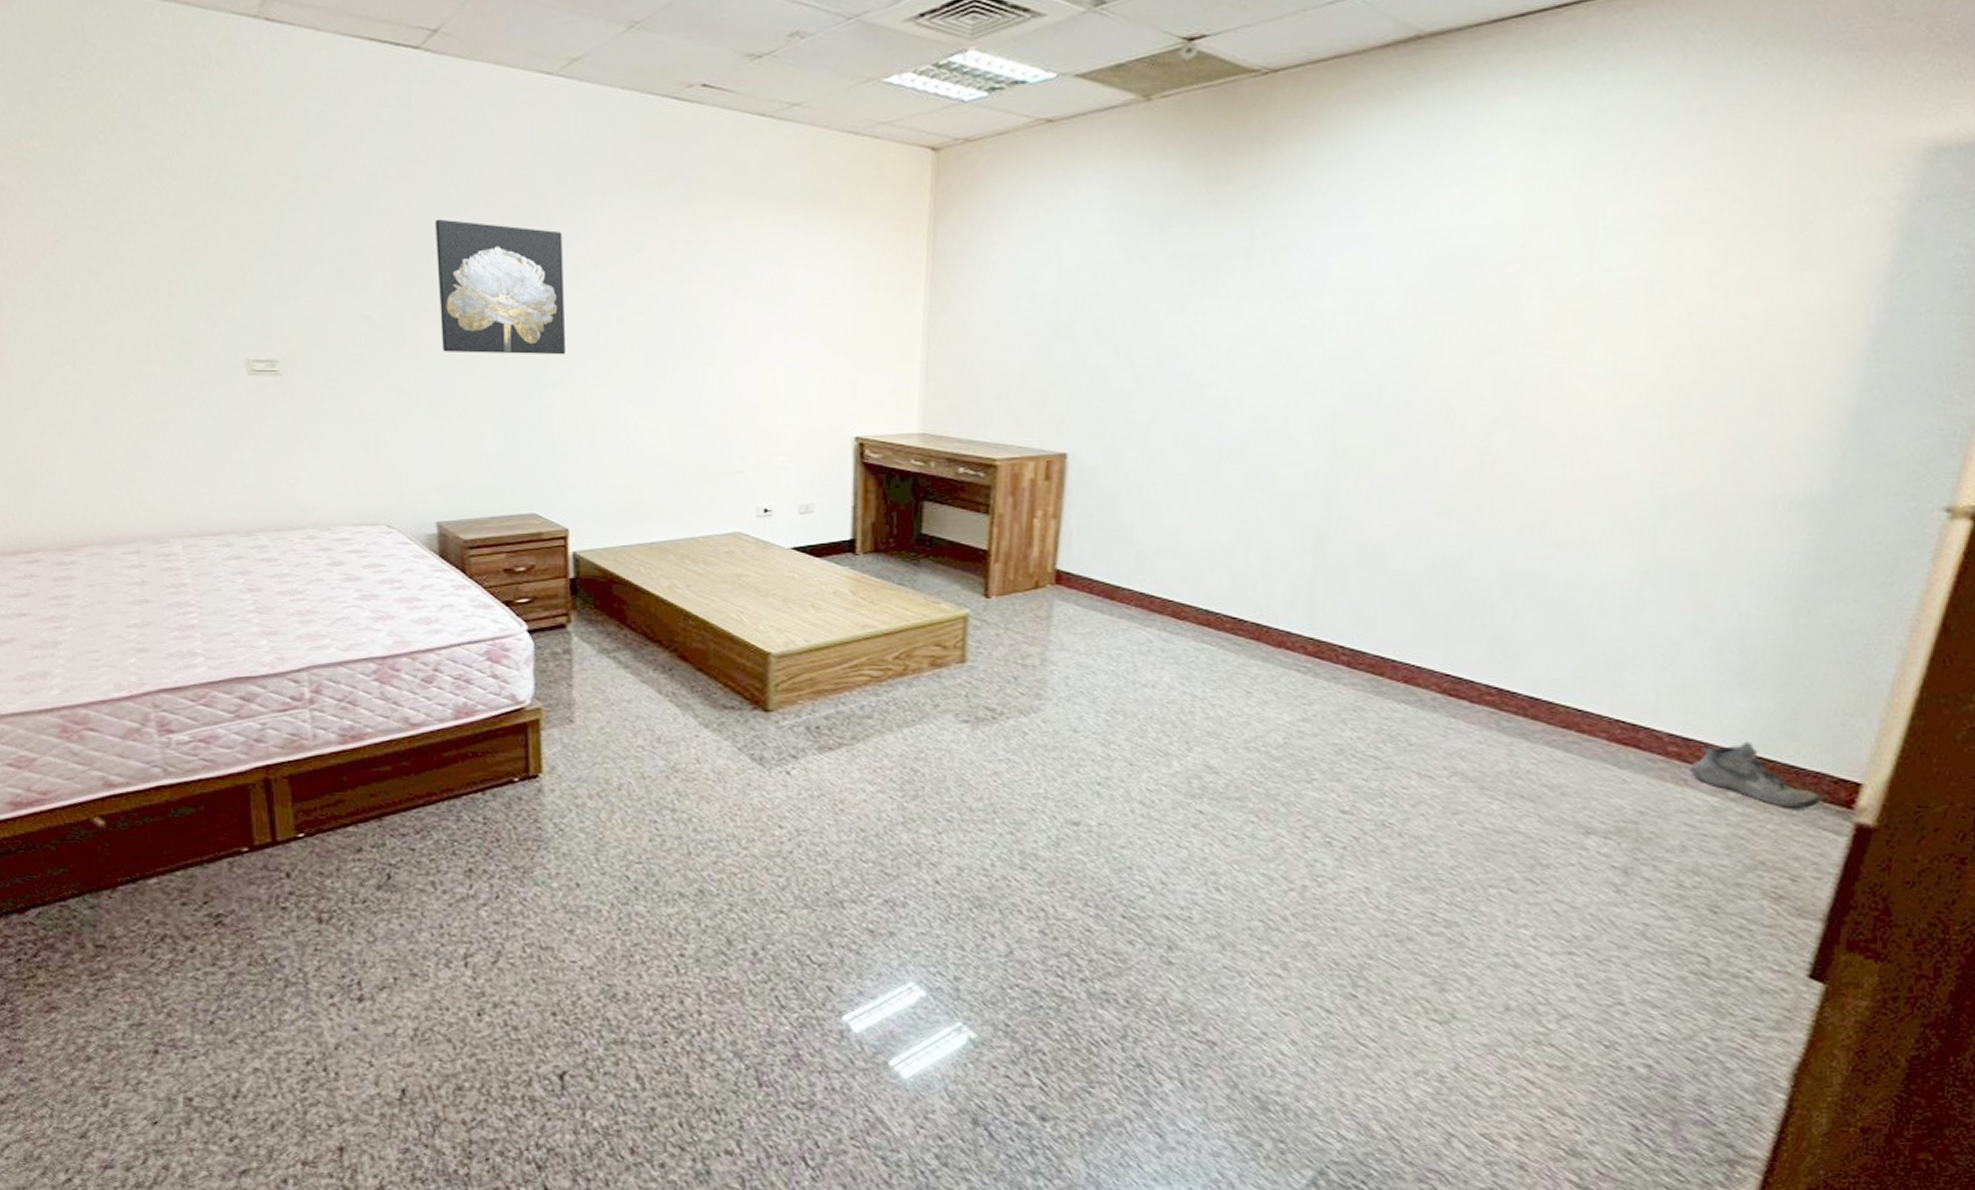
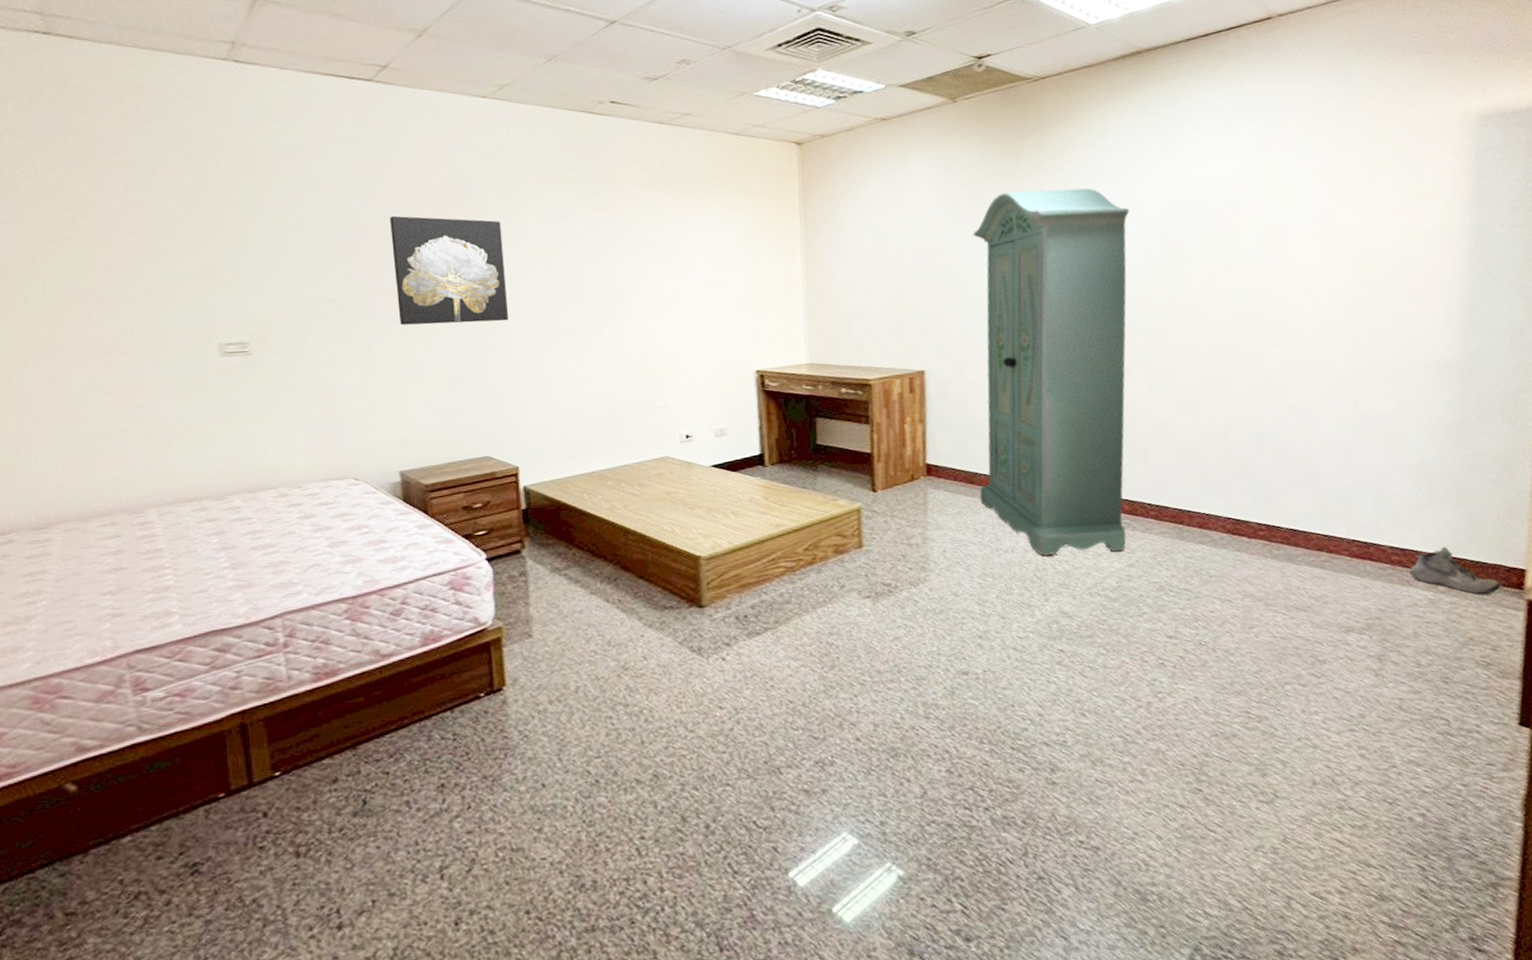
wardrobe: none [1119,225,1372,701] -> present [973,187,1129,556]

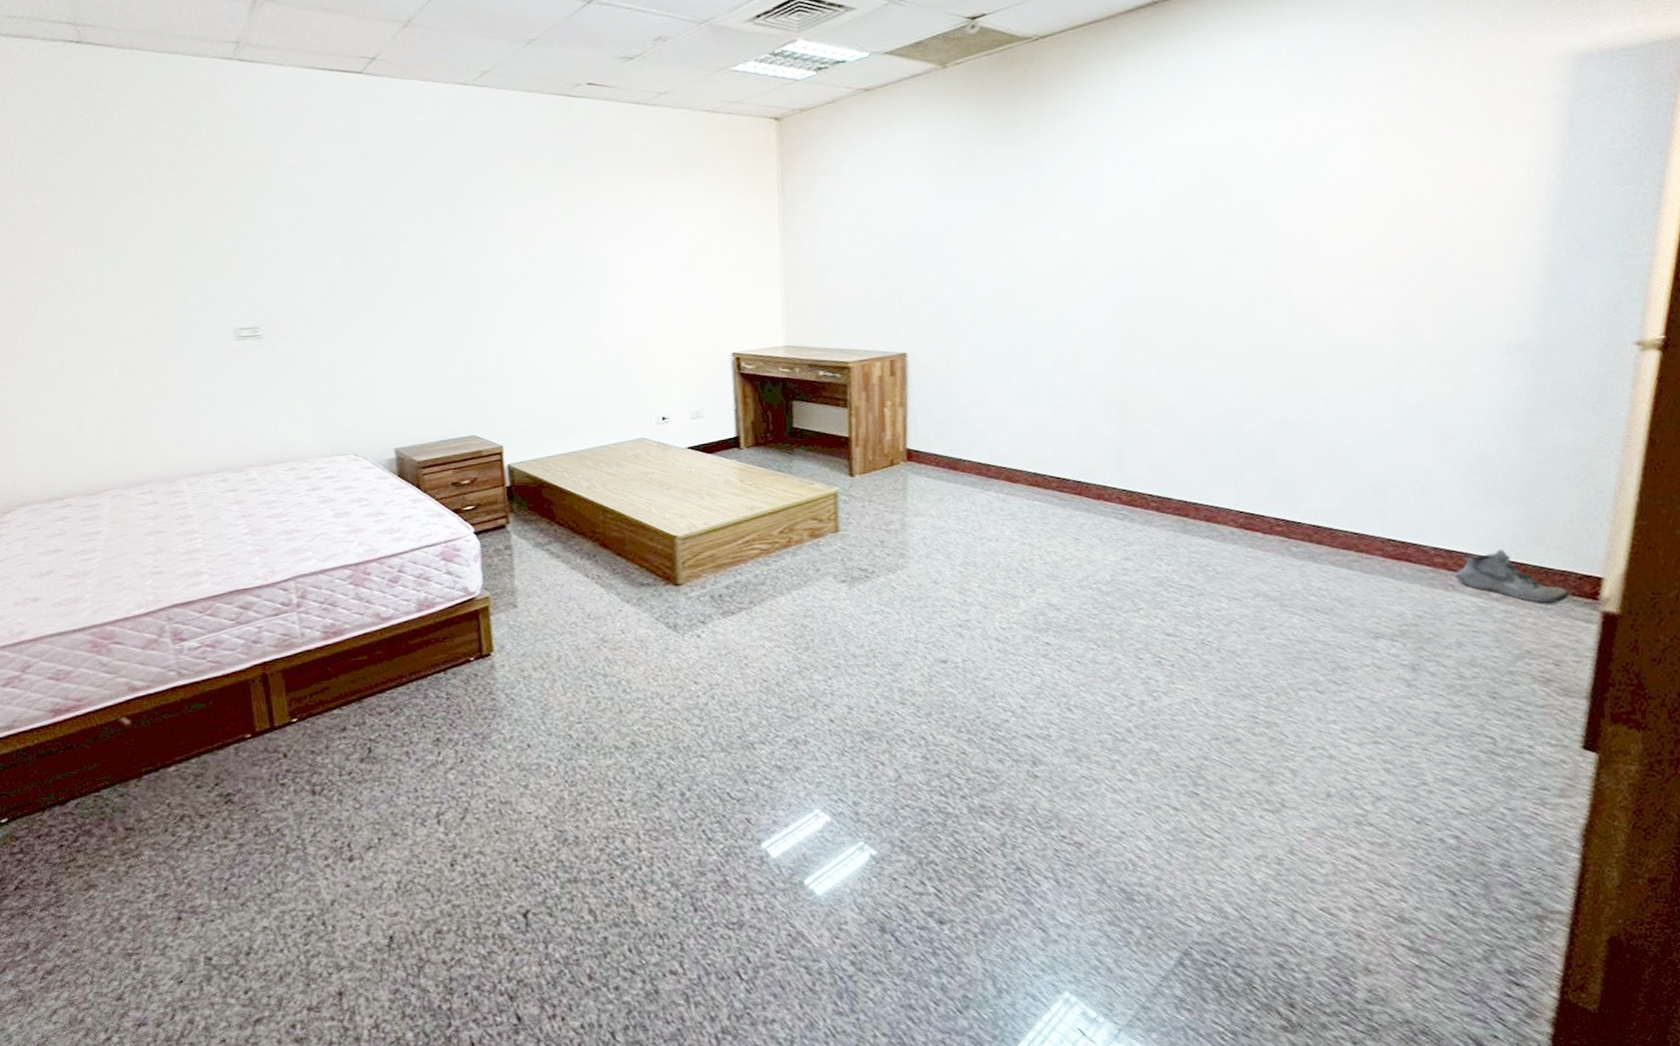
wall art: present [390,215,508,326] -> none [381,204,492,310]
wardrobe: present [973,187,1129,556] -> none [961,155,1138,547]

